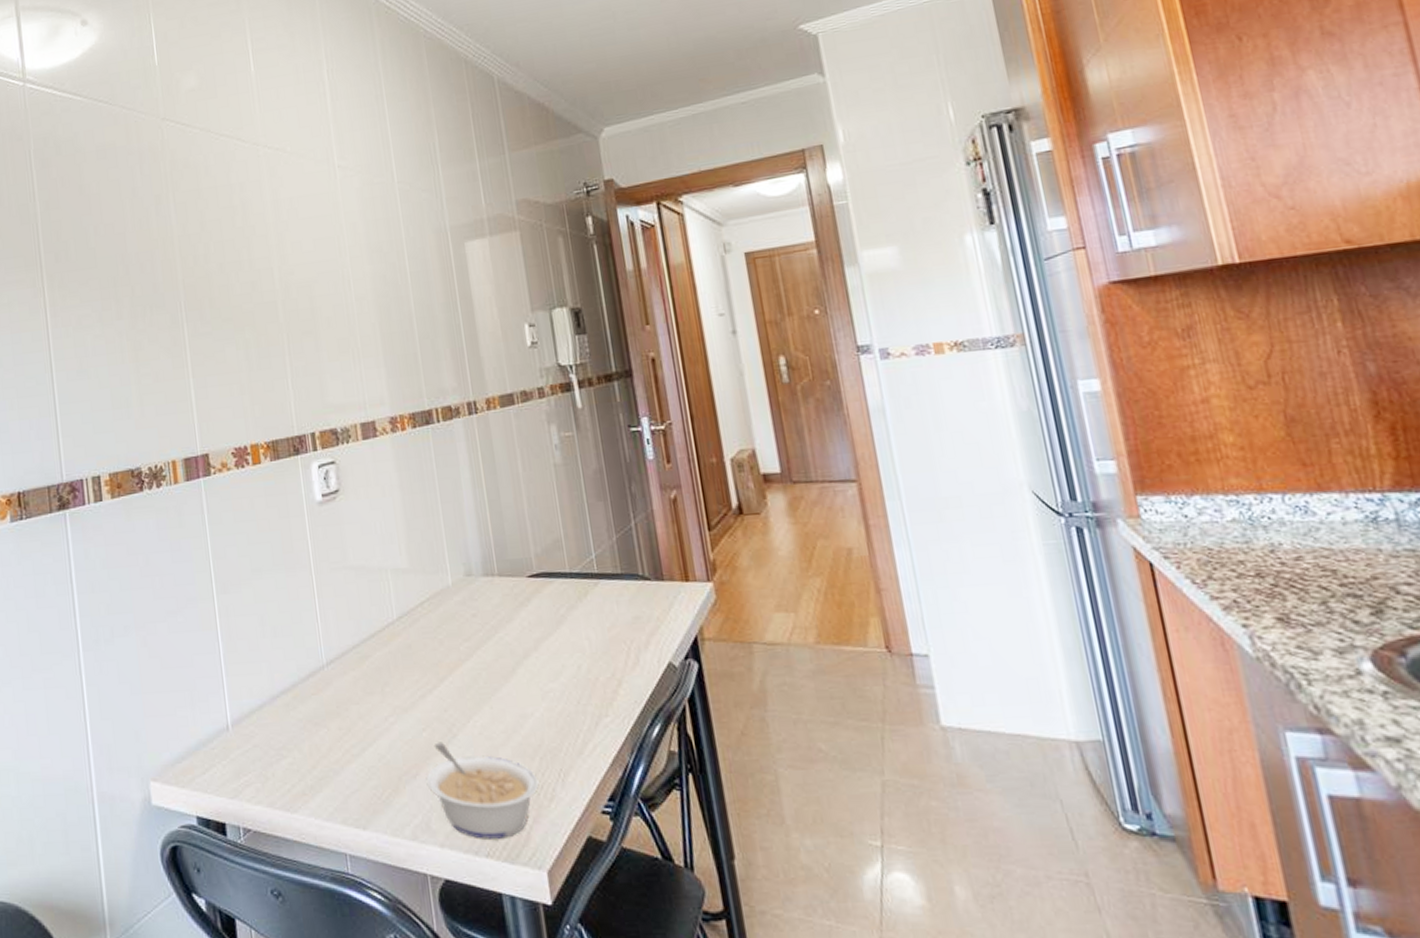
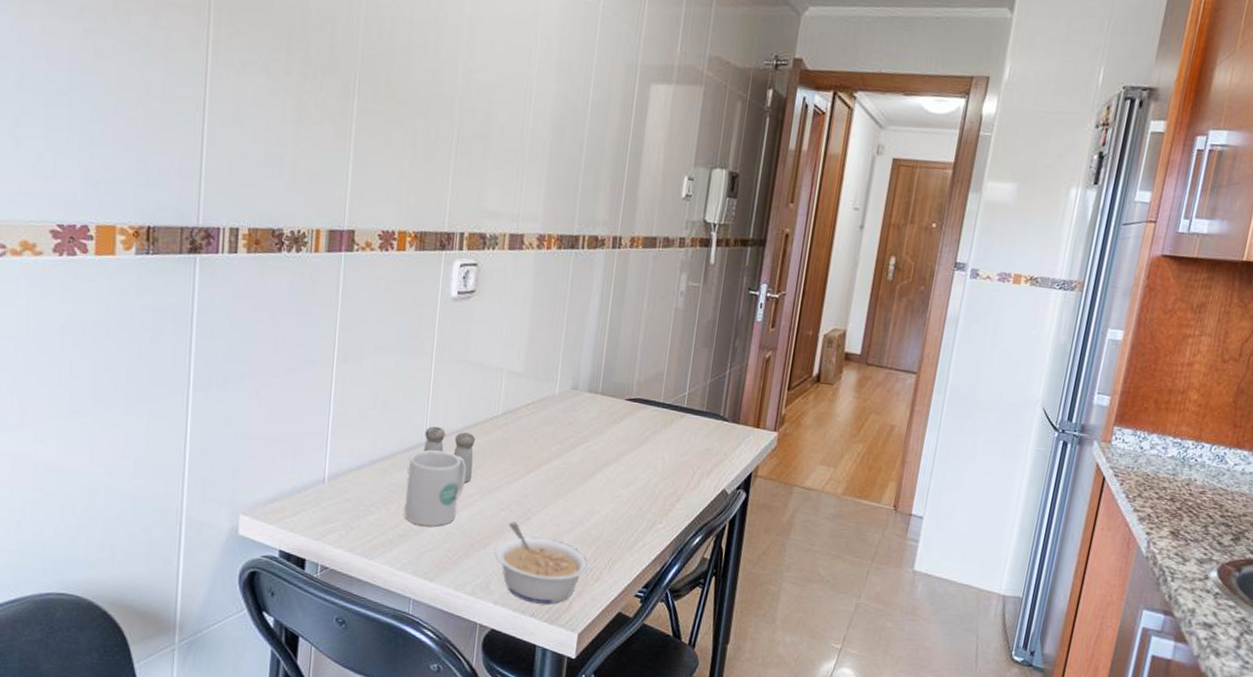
mug: none [311,672,376,764] -> present [405,450,466,528]
salt and pepper shaker: none [321,645,381,705] -> present [423,426,475,483]

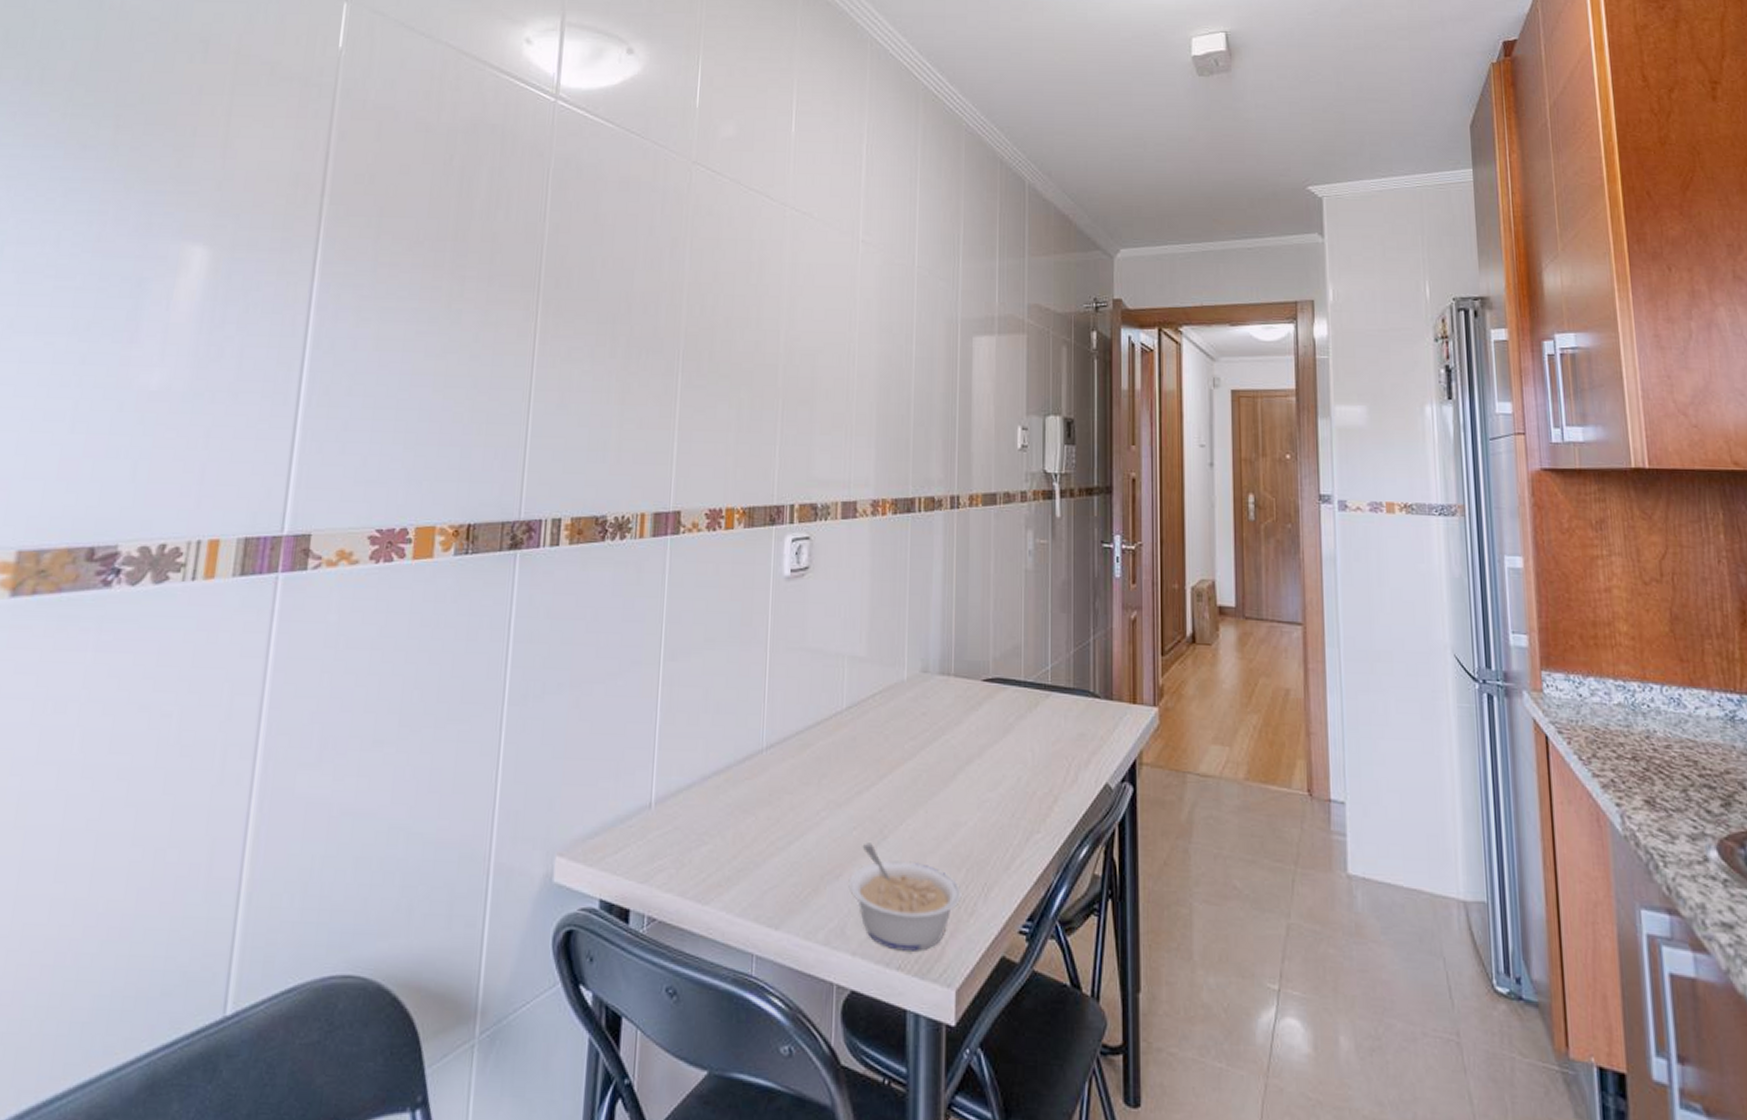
mug: present [405,450,466,528] -> none [743,758,810,857]
salt and pepper shaker: present [423,426,475,483] -> none [761,729,818,797]

